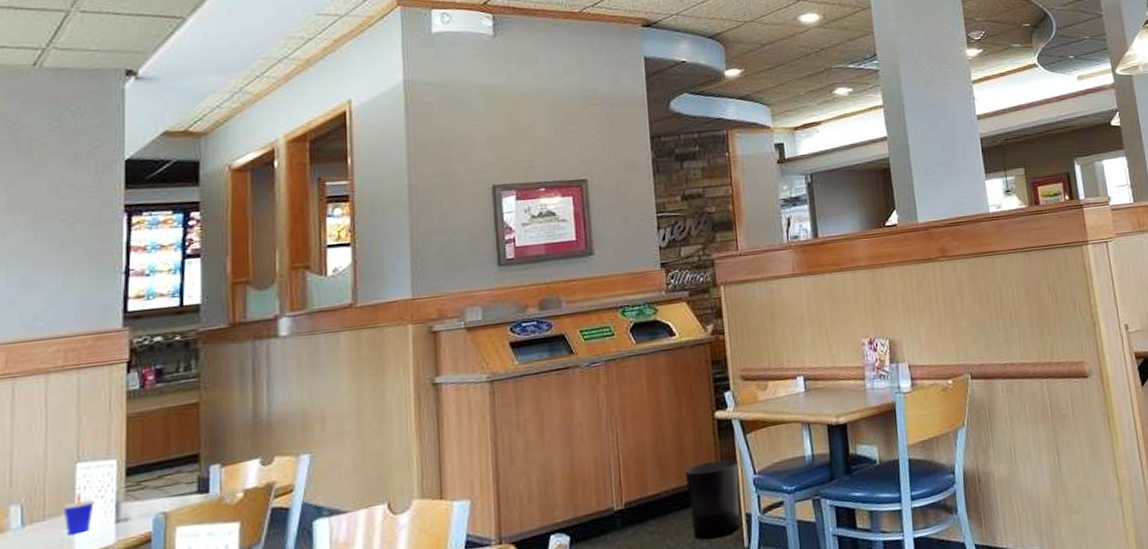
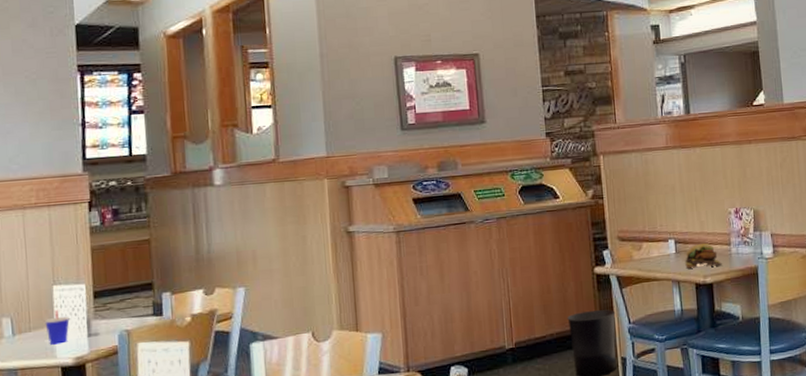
burger: none [815,378,856,408] -> present [685,243,722,269]

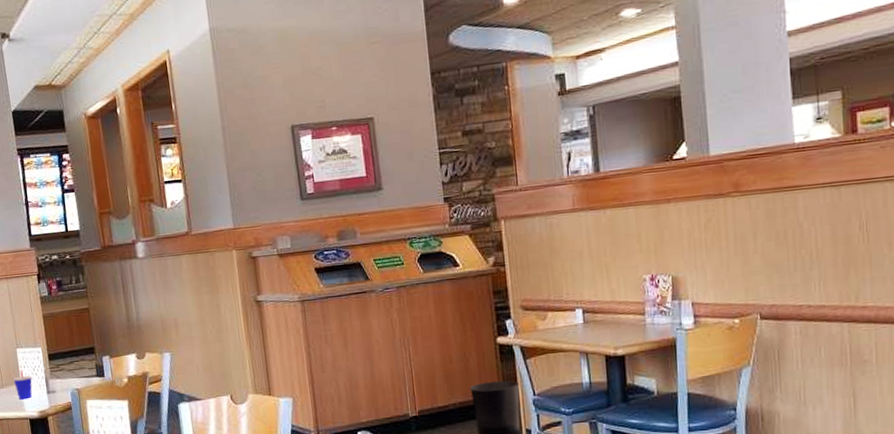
burger: present [685,243,722,269] -> none [594,312,635,340]

